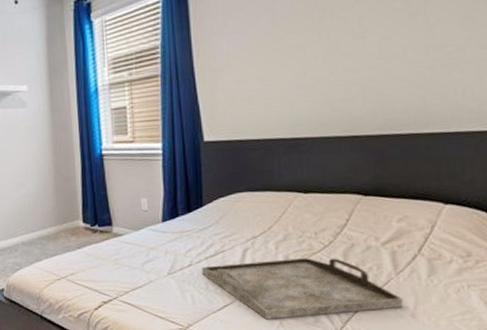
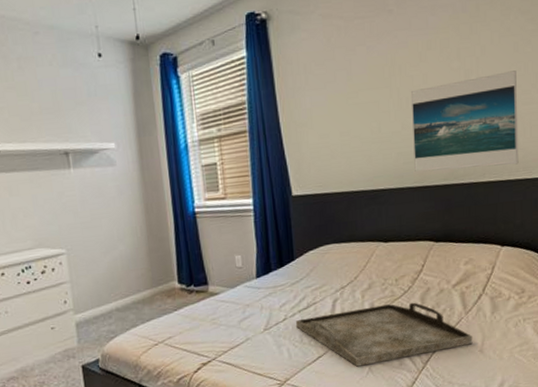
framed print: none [342,11,474,121] -> present [410,70,519,172]

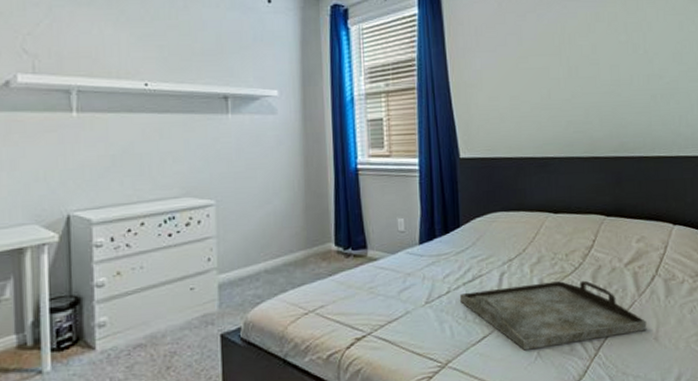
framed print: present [410,70,519,172] -> none [580,48,687,142]

